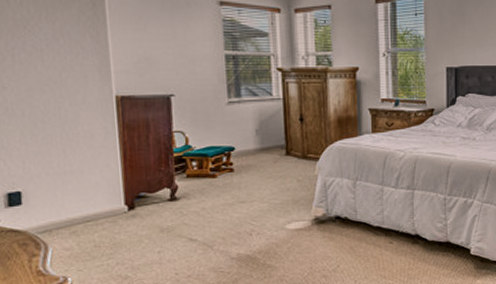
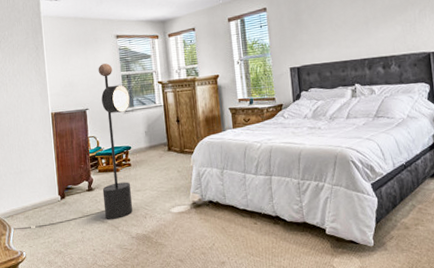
floor lamp: none [52,37,236,249] -> present [13,63,133,230]

